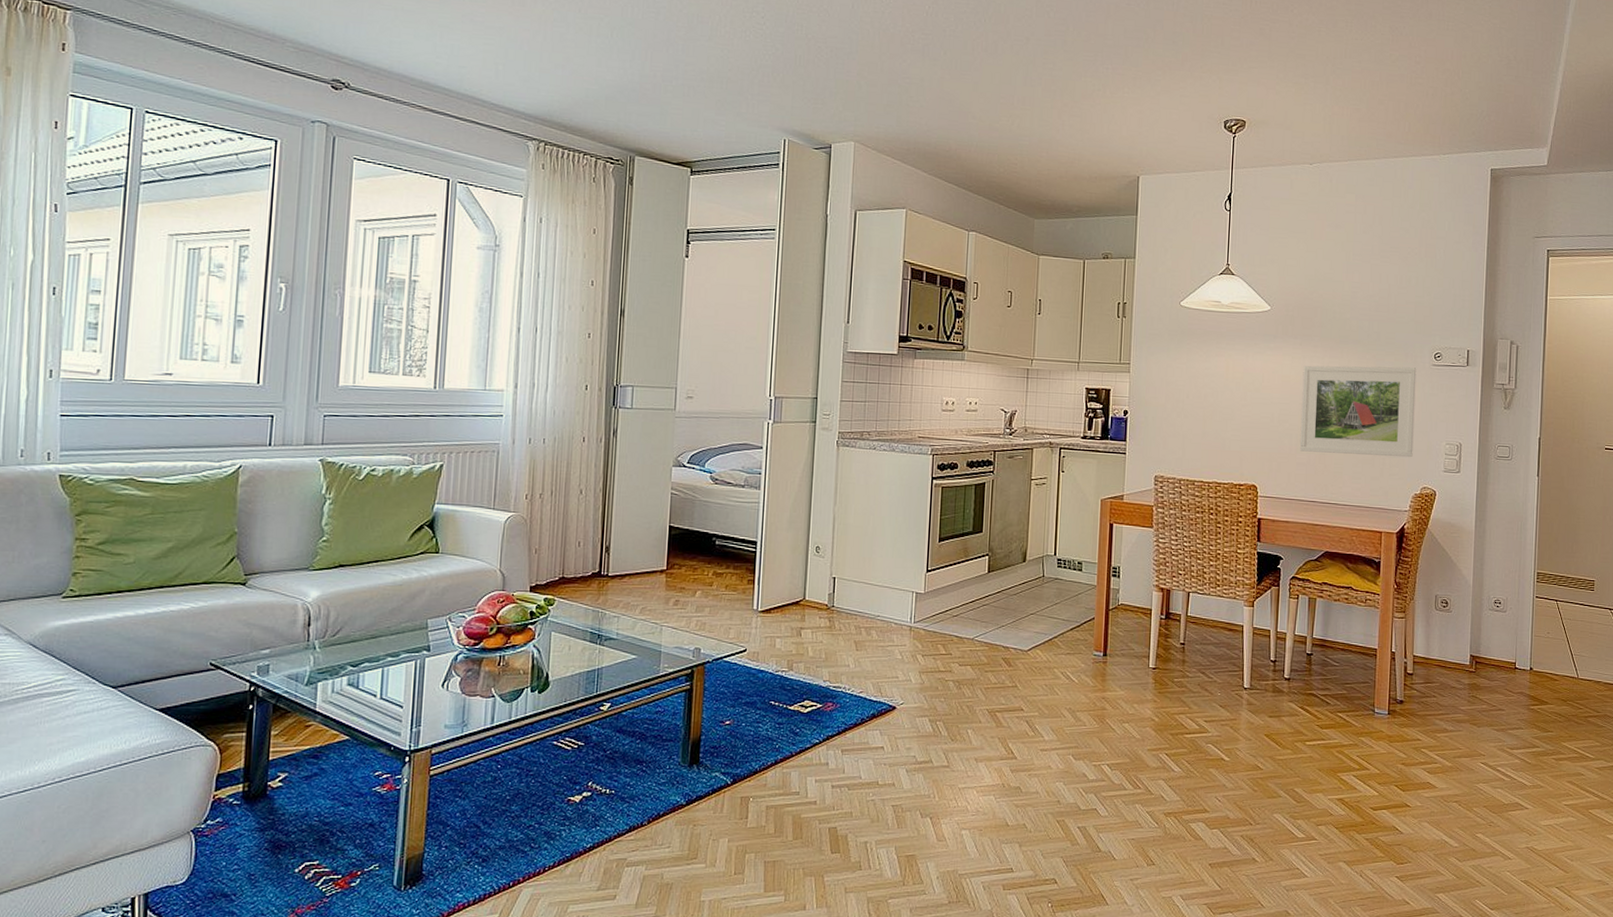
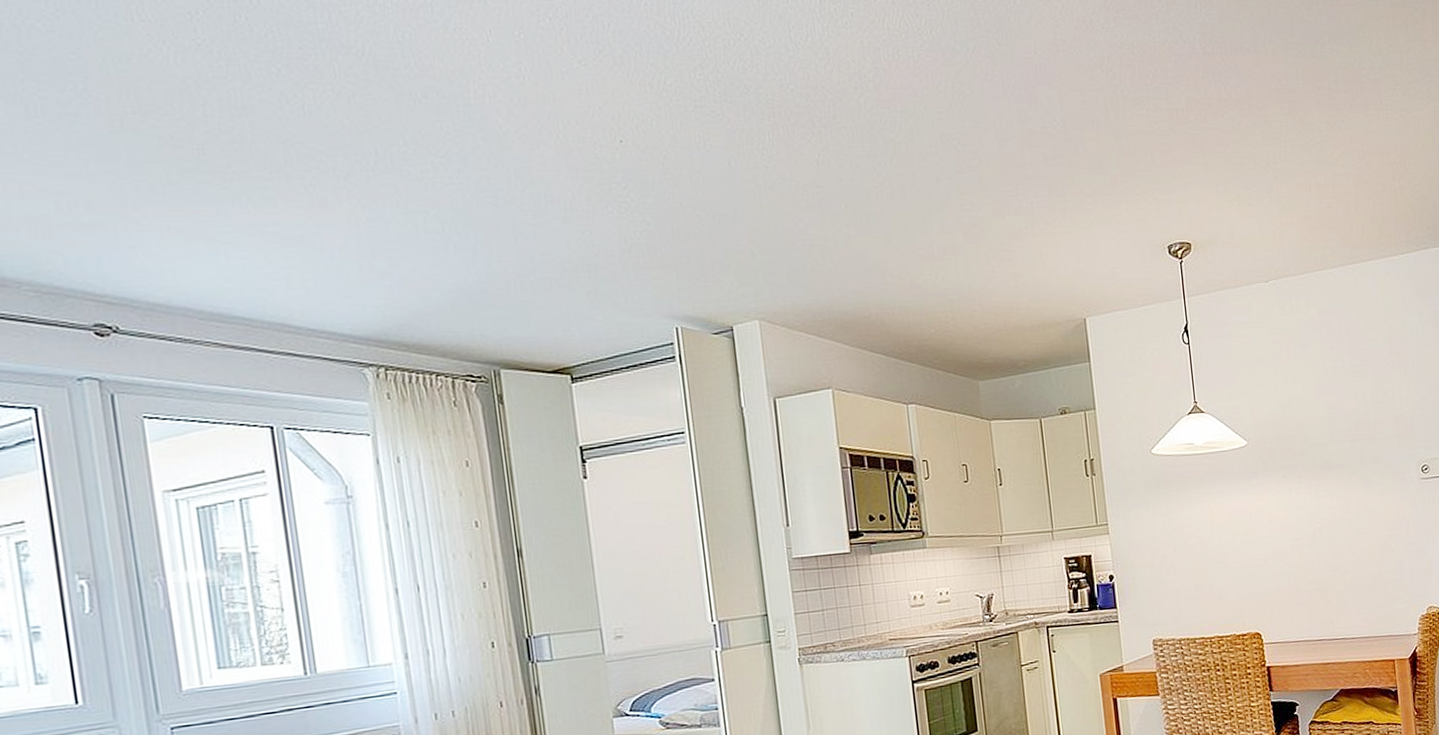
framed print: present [1299,365,1417,458] -> none [1290,484,1414,590]

